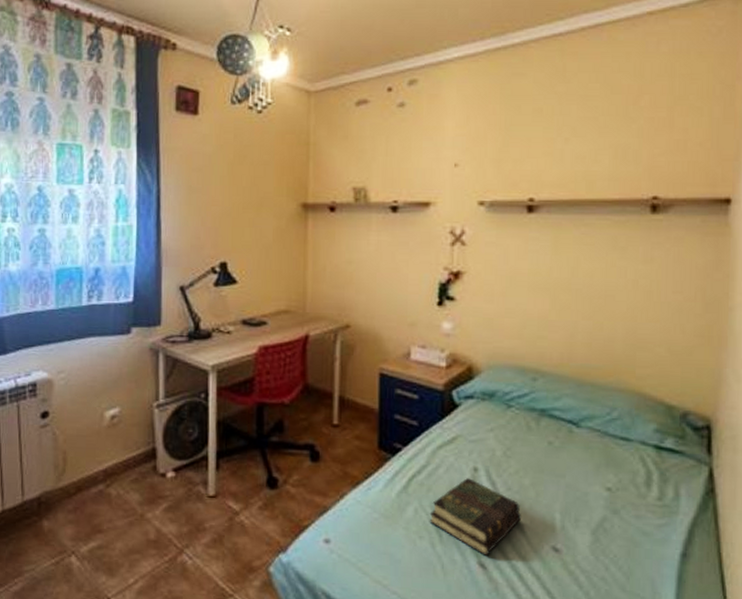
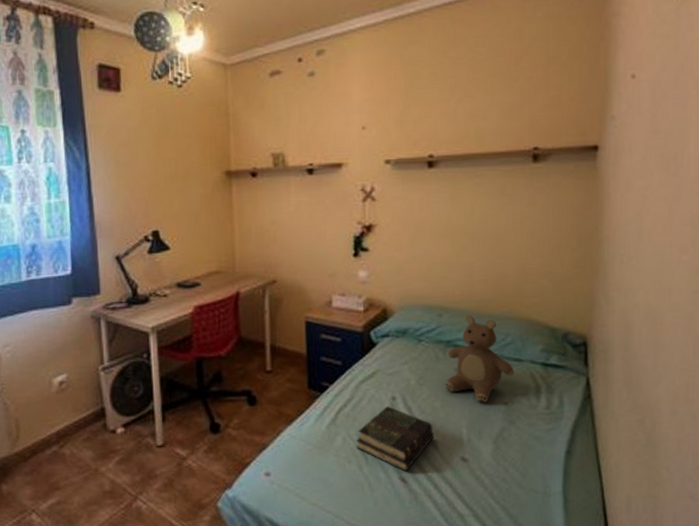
teddy bear: none [536,382,621,486] -> present [445,315,515,404]

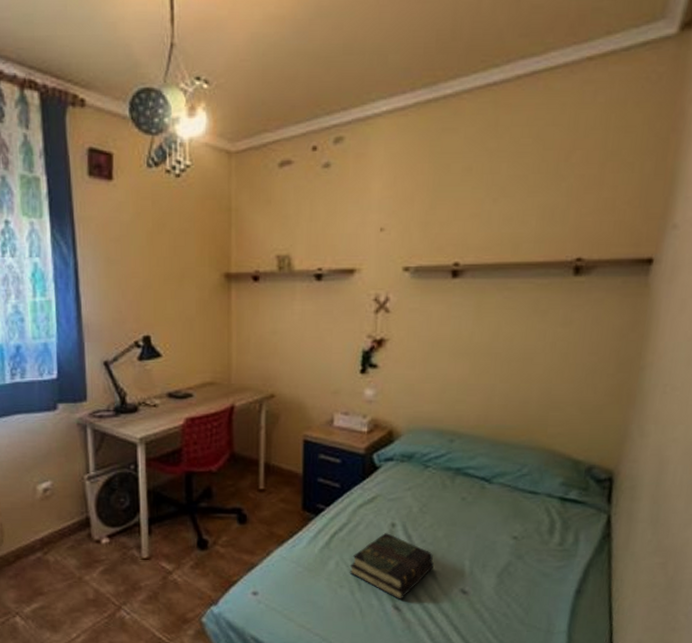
teddy bear: present [445,315,515,404] -> none [450,442,528,536]

